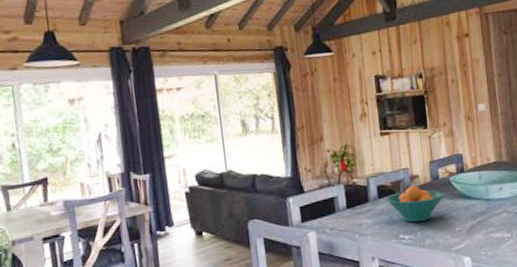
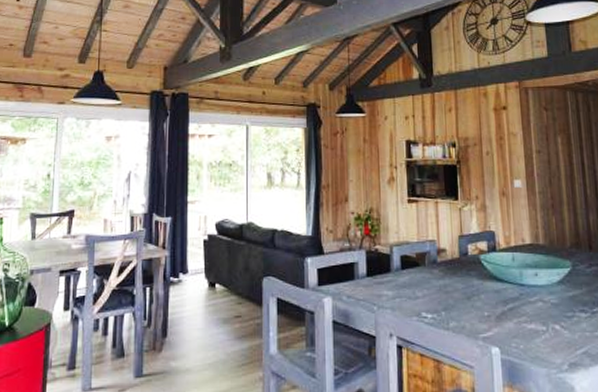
fruit bowl: present [385,185,444,223] -> none [408,259,473,301]

